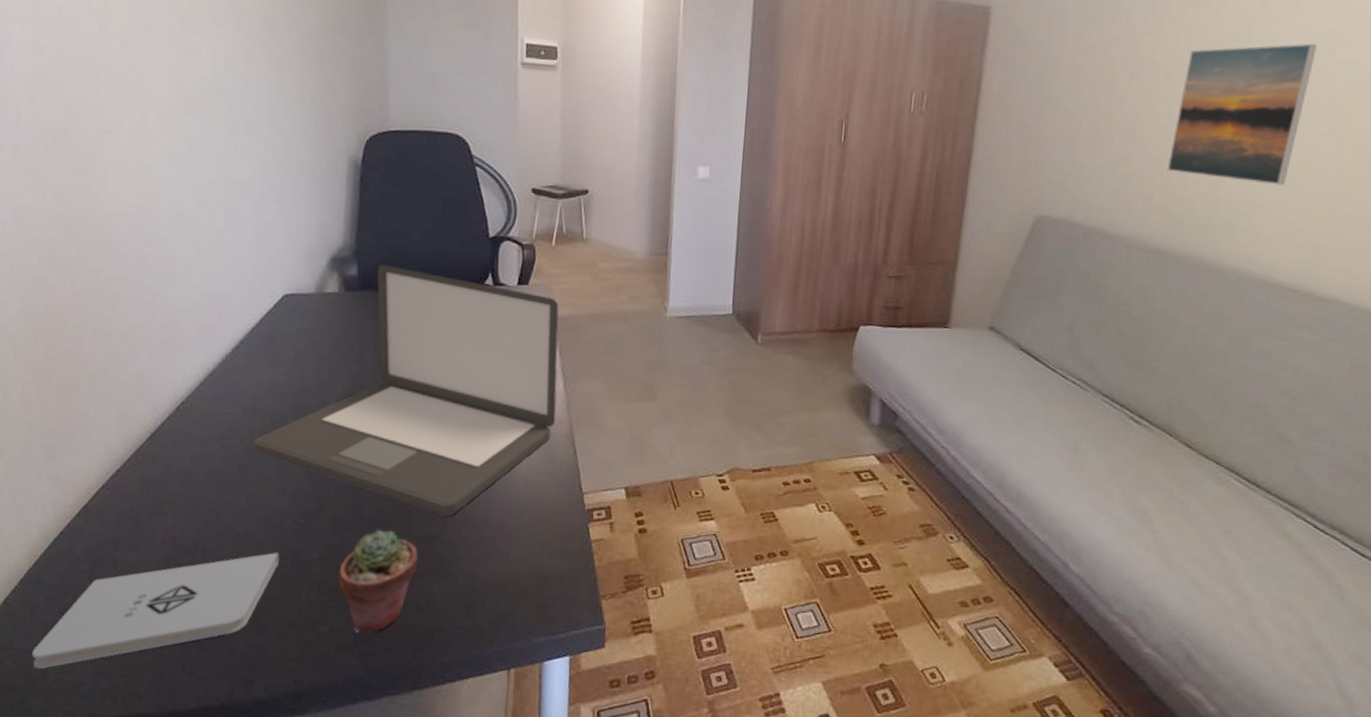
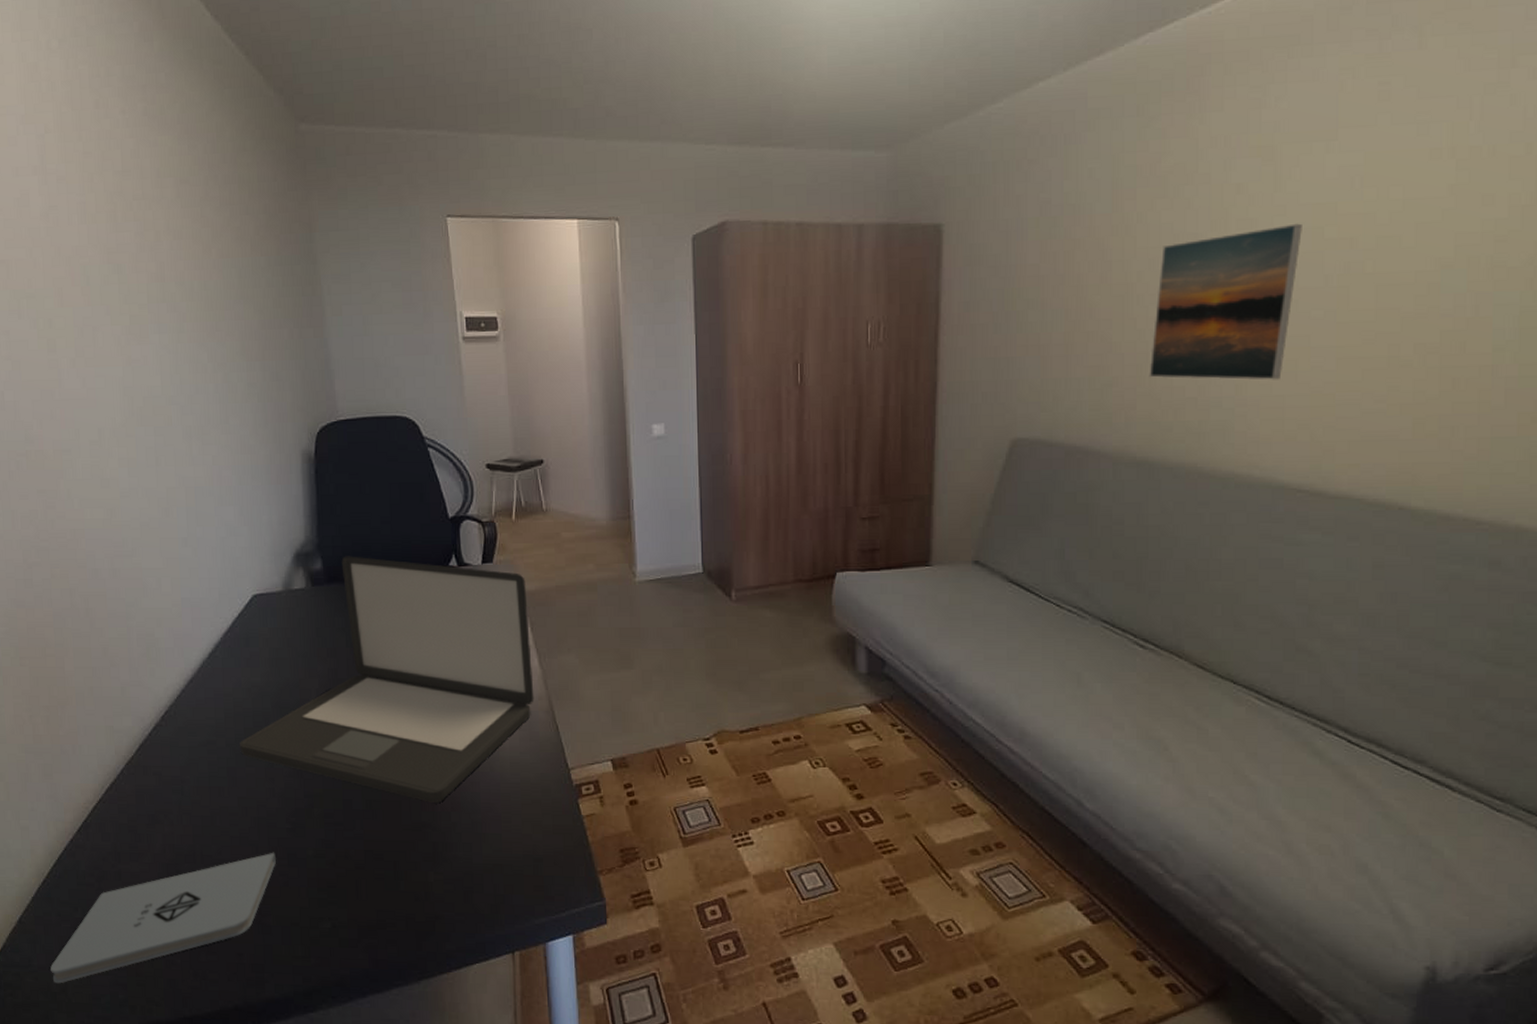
potted succulent: present [338,530,418,633] -> none [334,821,412,926]

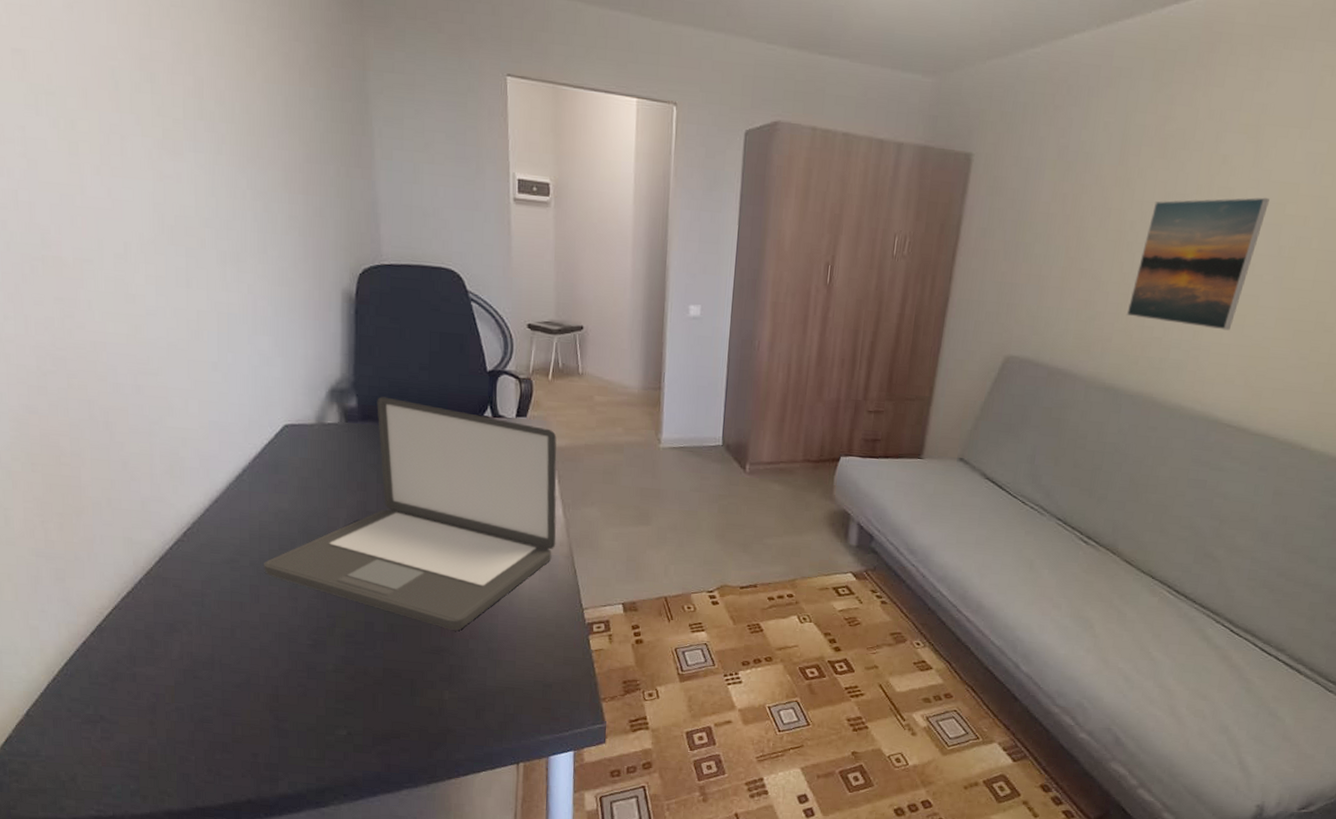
notepad: present [50,852,276,984] -> none [59,665,295,773]

